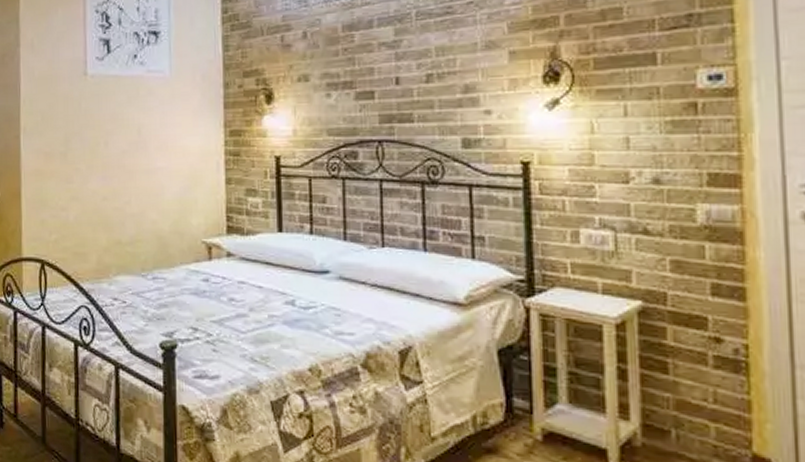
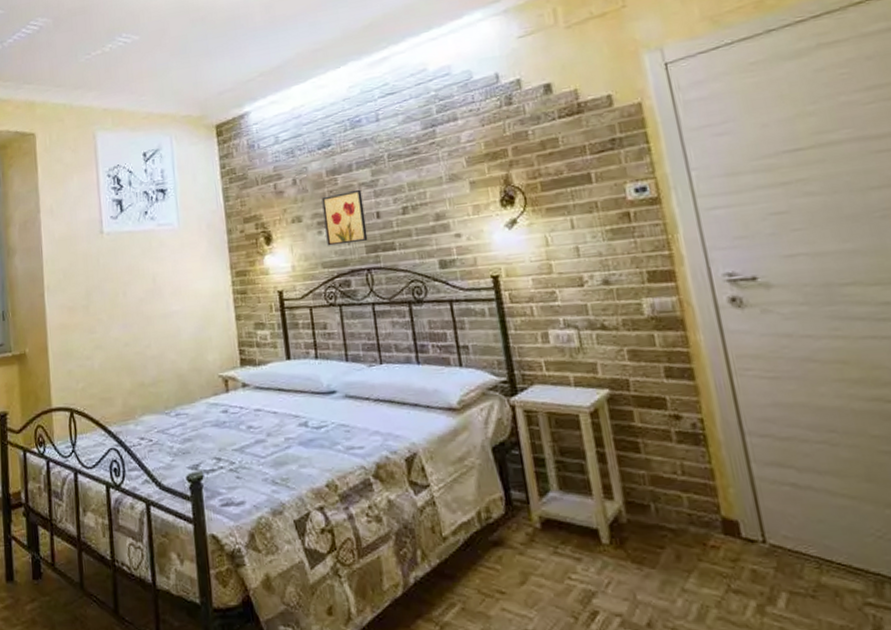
wall art: none [334,49,383,111] -> present [321,189,368,246]

